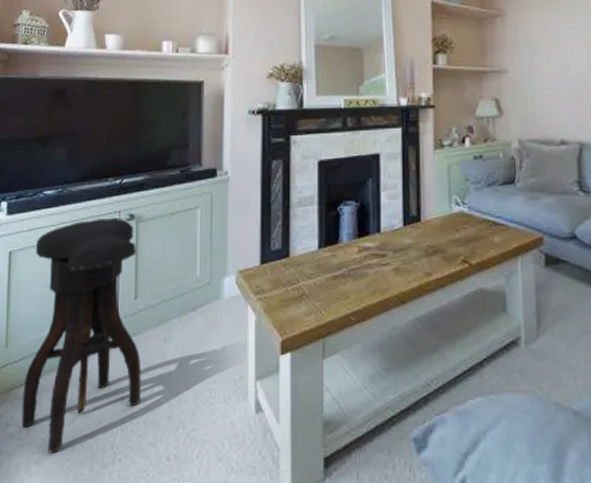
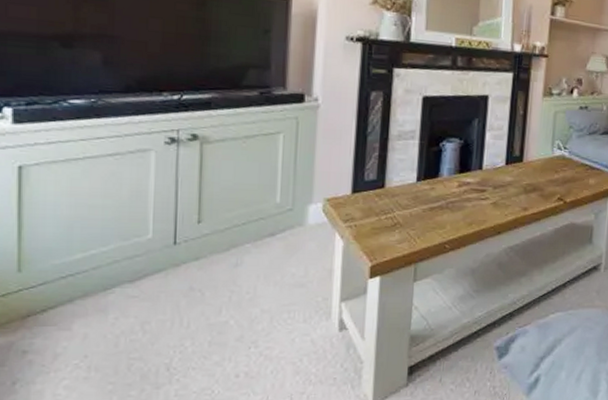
stool: present [21,219,141,454] -> none [44,136,206,378]

